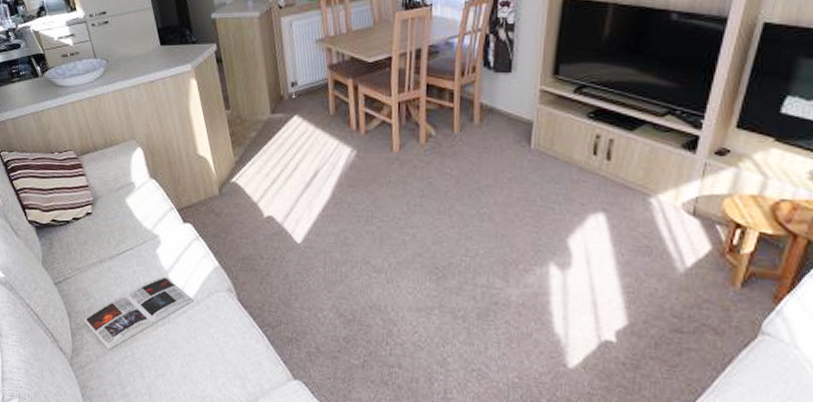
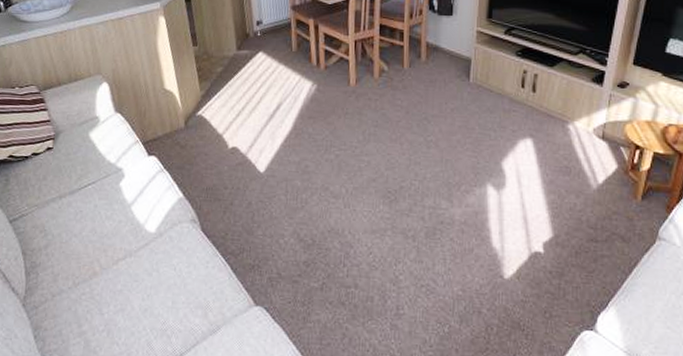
magazine: present [84,277,194,351] -> none [40,210,157,288]

